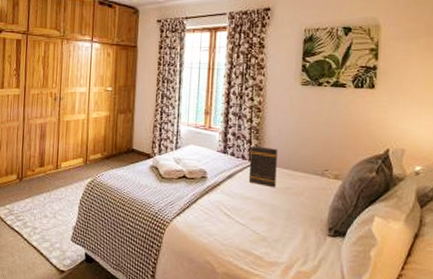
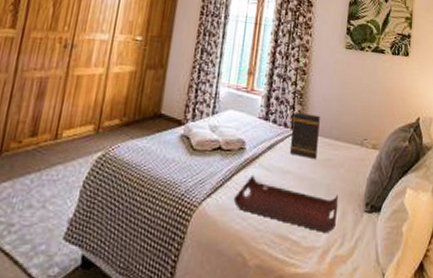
serving tray: none [199,199,300,251] -> present [233,175,339,232]

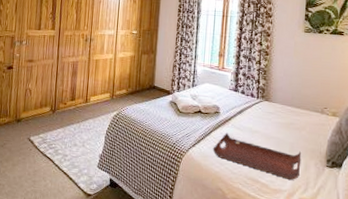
book: present [289,111,320,160] -> none [256,85,282,123]

